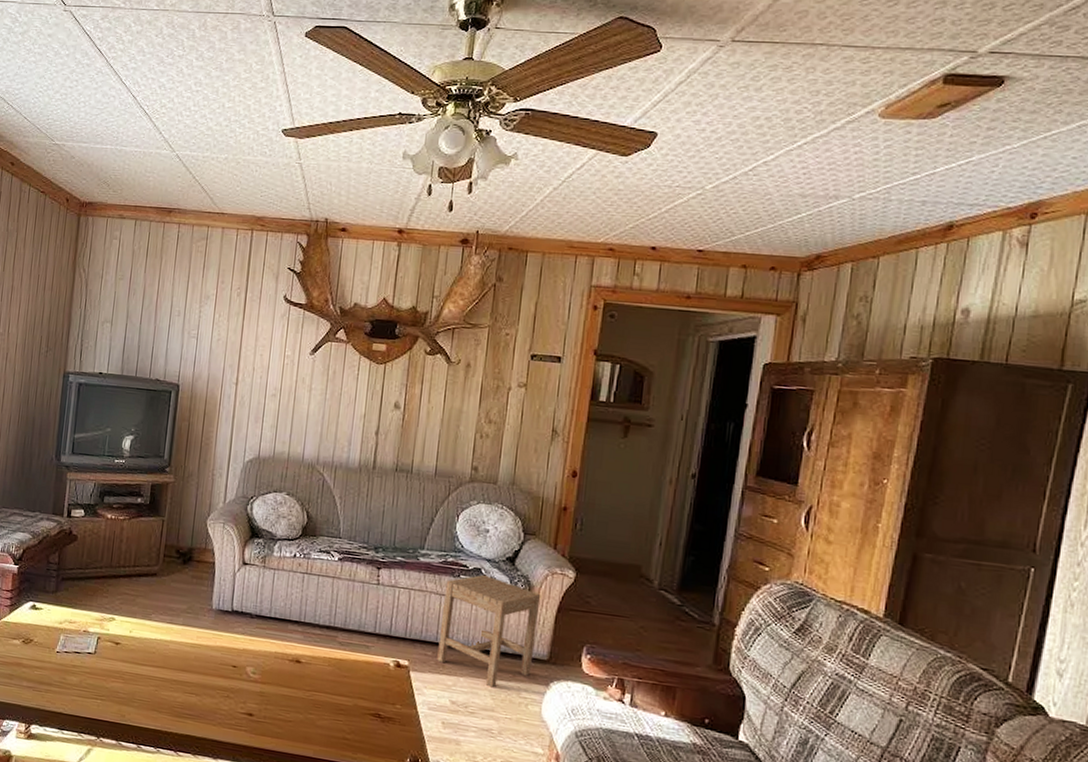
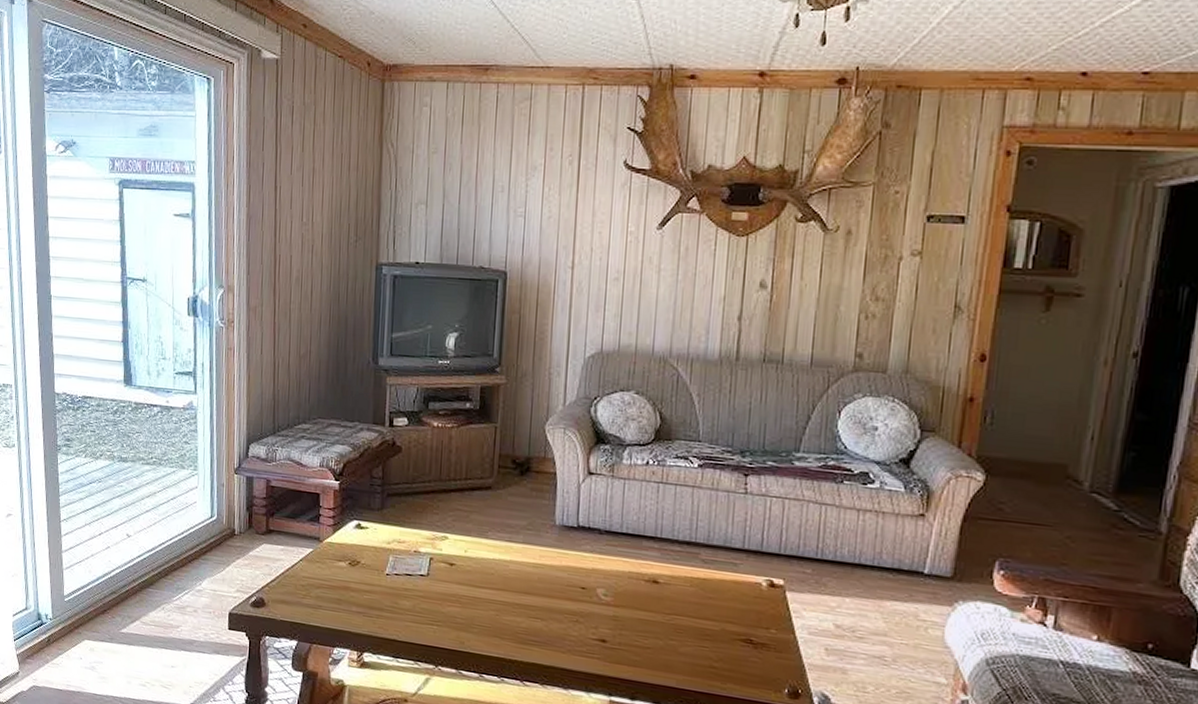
stool: present [437,574,541,688] -> none [817,479,943,610]

